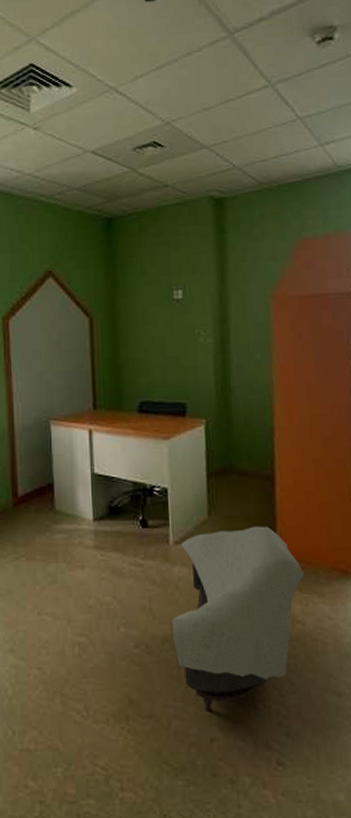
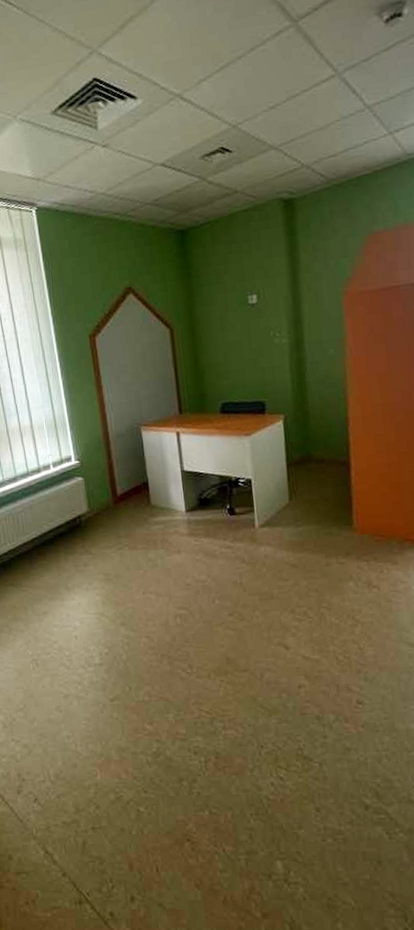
armchair: present [172,526,305,712] -> none [261,506,380,664]

